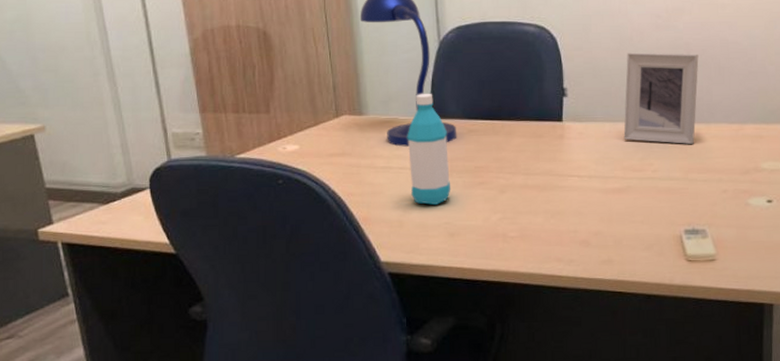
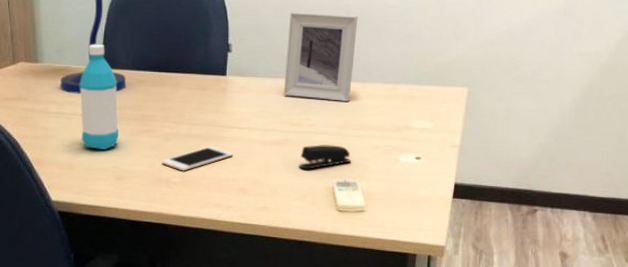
cell phone: none [496,197,573,225] -> present [161,146,233,171]
stapler: none [643,190,700,218] -> present [299,145,352,170]

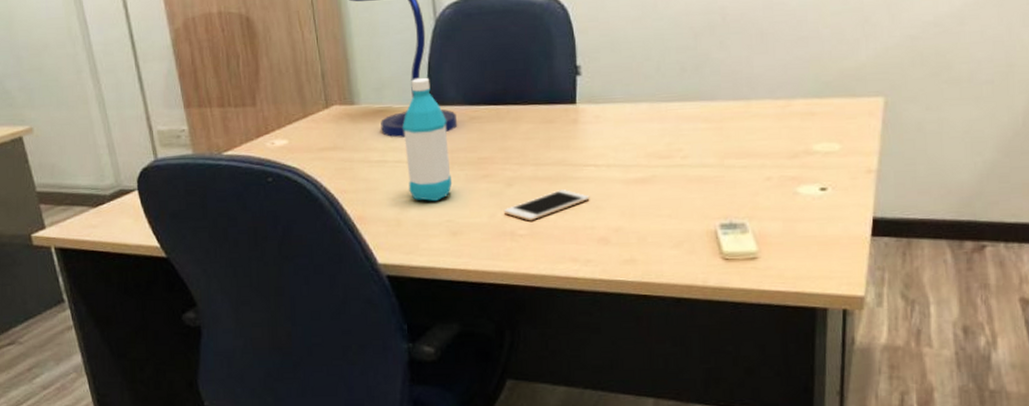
picture frame: present [283,12,358,101] -> none [647,18,737,125]
stapler: present [299,145,352,170] -> none [671,179,738,211]

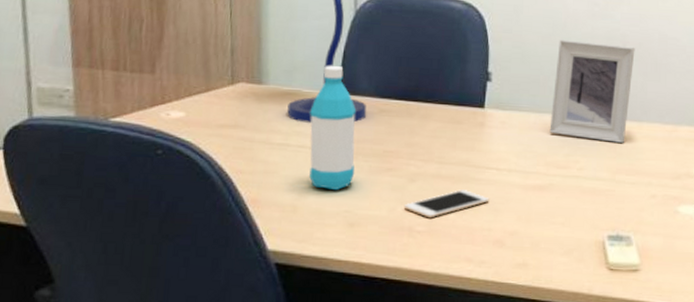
picture frame: none [647,18,737,125] -> present [549,39,635,143]

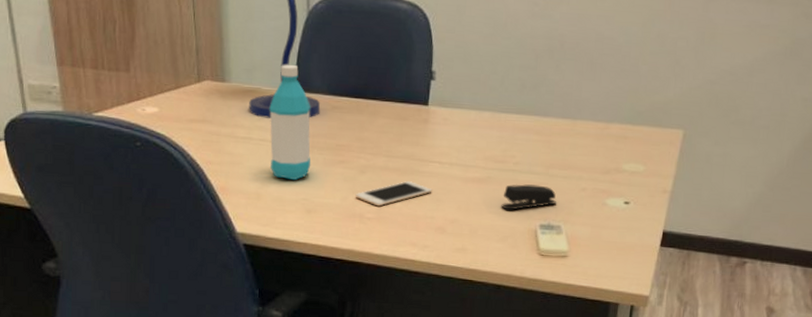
picture frame: present [549,39,635,143] -> none [488,39,572,139]
stapler: none [565,191,626,220] -> present [501,184,557,210]

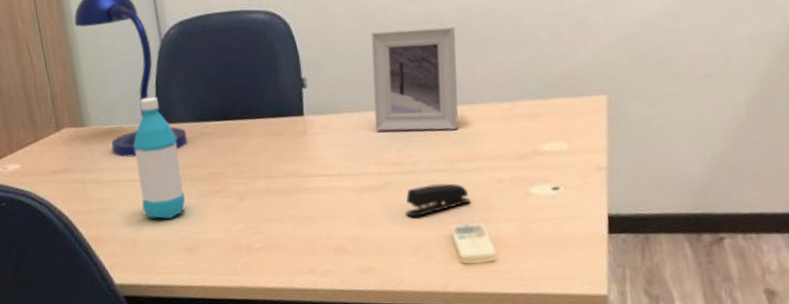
cell phone: present [355,181,432,207] -> none [238,201,324,235]
picture frame: none [488,39,572,139] -> present [371,26,459,131]

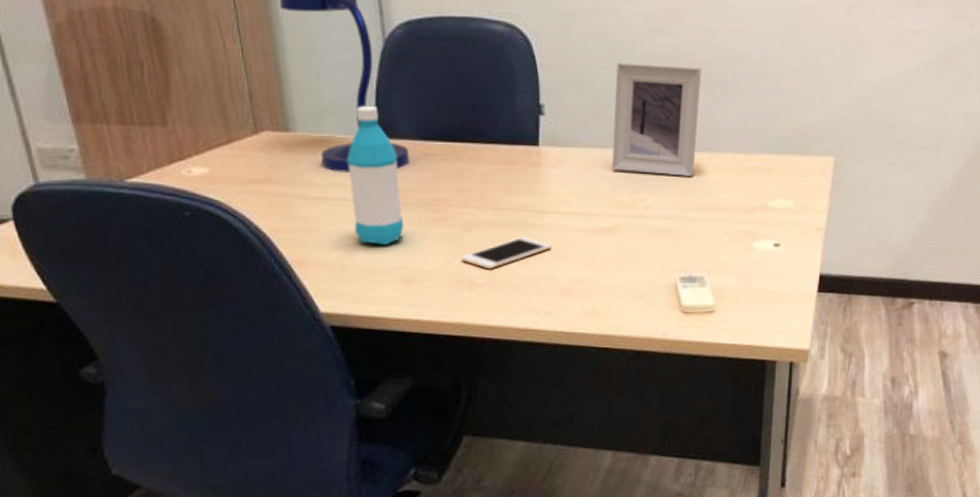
cell phone: none [238,201,324,235] -> present [460,237,552,270]
stapler: present [405,183,472,217] -> none [633,231,698,263]

